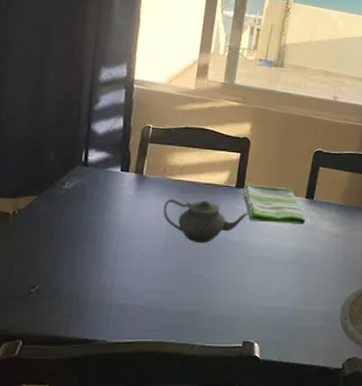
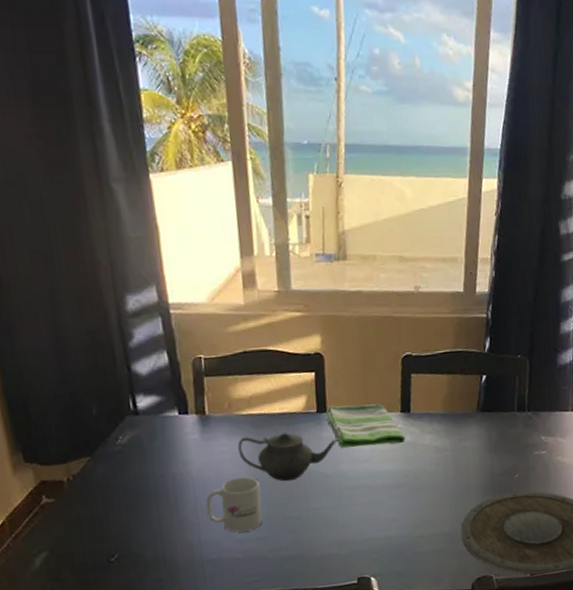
mug: none [124,233,175,283] -> present [206,477,263,533]

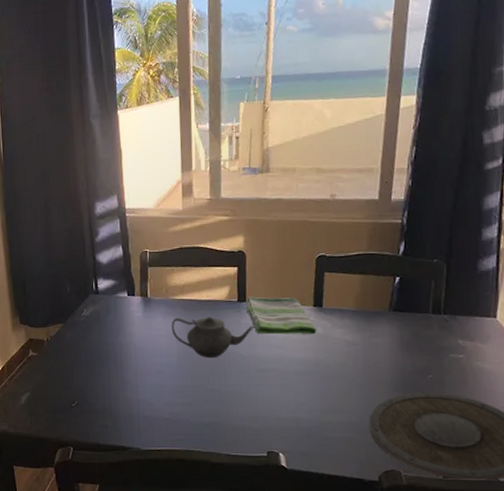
mug: present [206,477,263,533] -> none [144,351,188,396]

